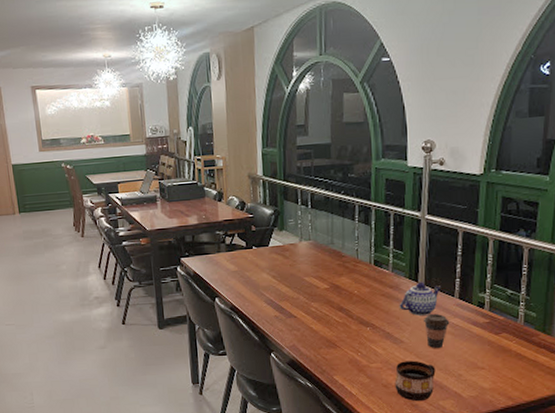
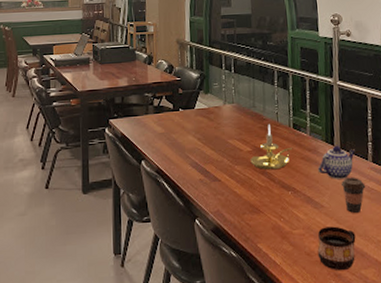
candle holder: none [327,262,373,307] -> present [250,125,293,170]

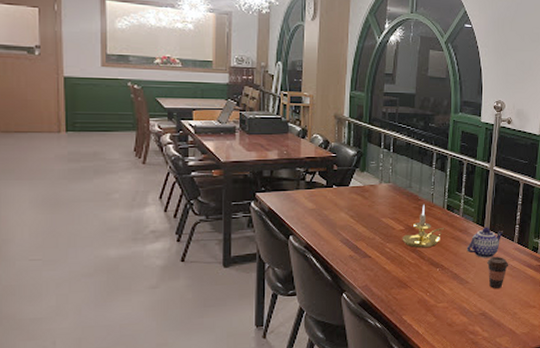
cup: present [317,226,356,271] -> none [458,300,495,339]

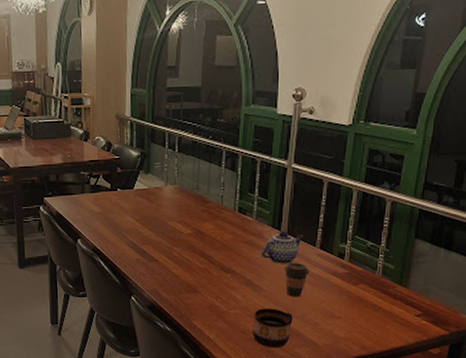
candle holder: present [402,205,445,248] -> none [190,208,237,253]
cup: none [458,300,495,339] -> present [252,308,293,348]

